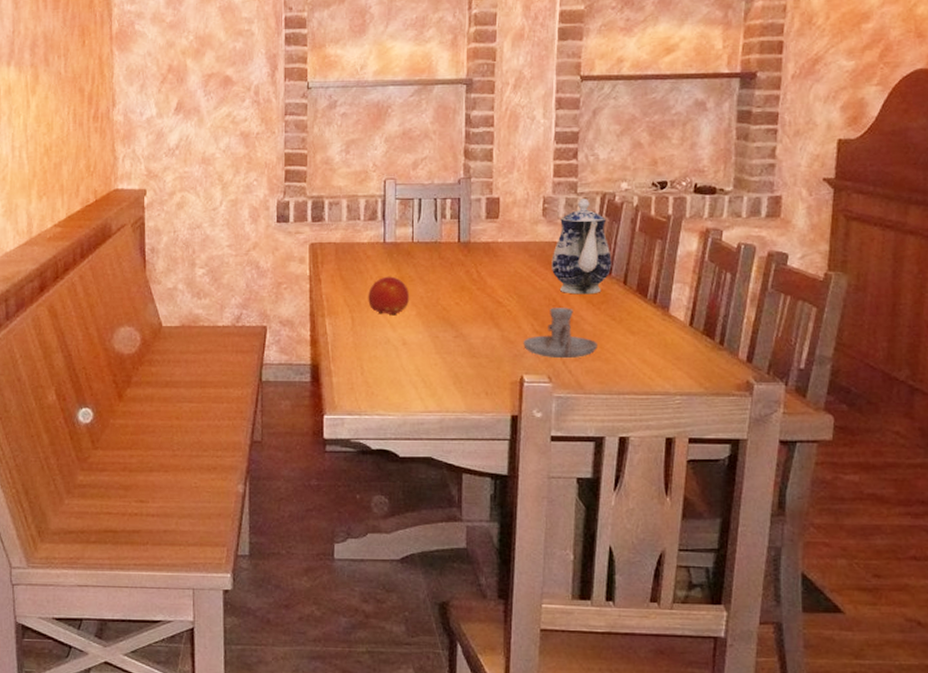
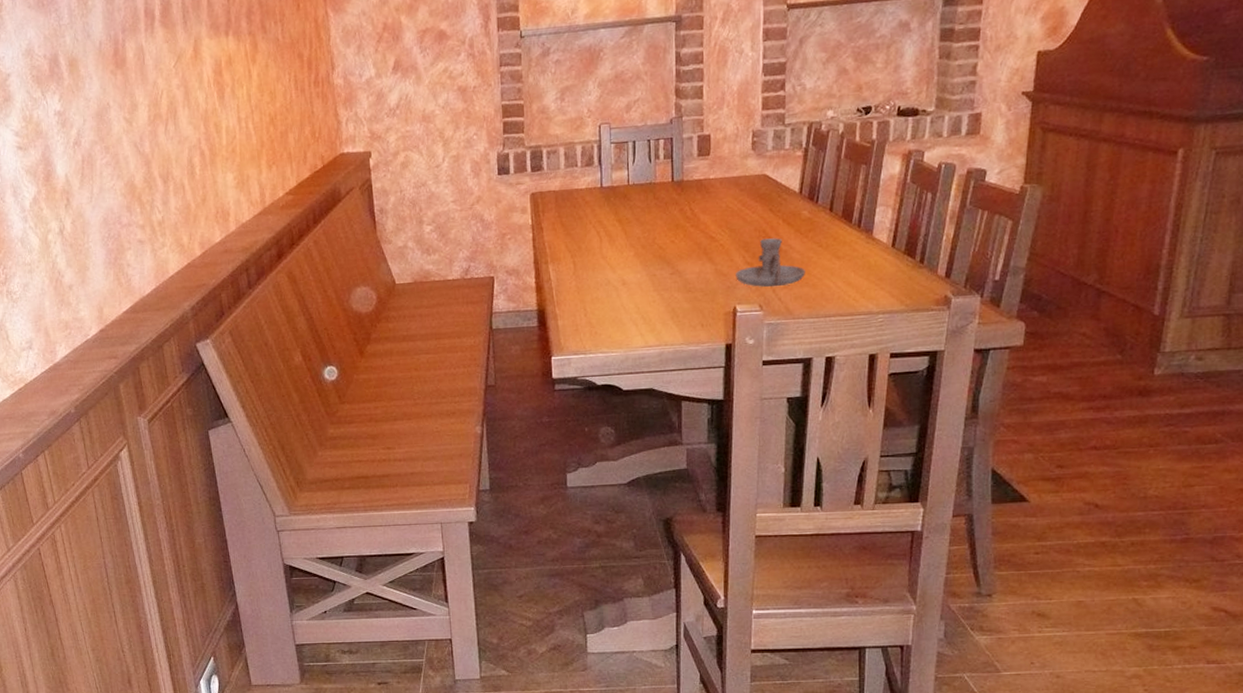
fruit: present [368,276,409,316] -> none [588,219,627,258]
teapot: present [552,199,612,295] -> none [761,129,819,225]

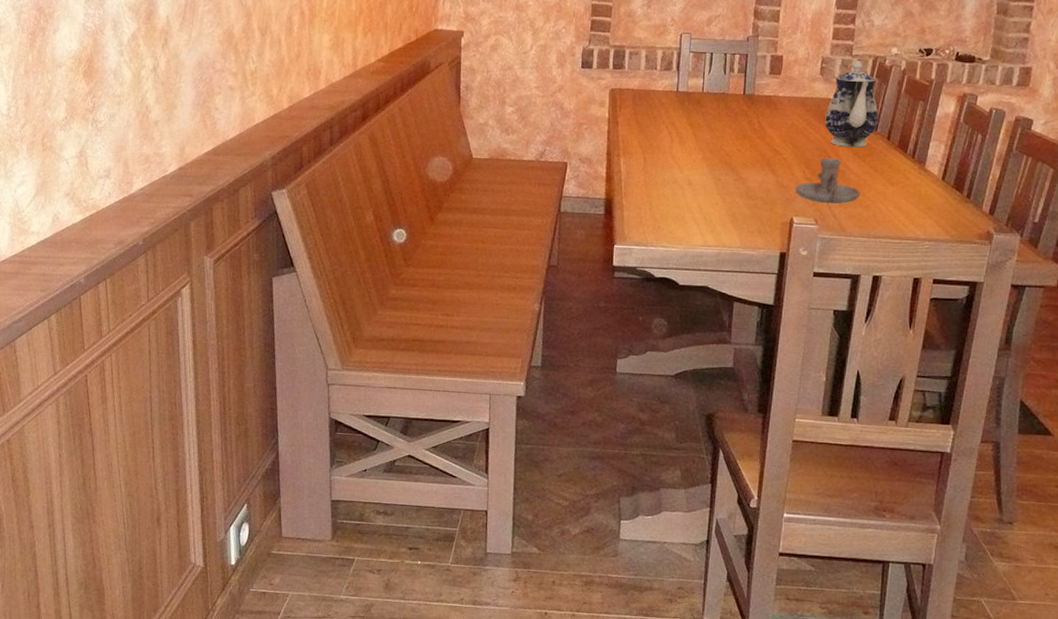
teapot: none [761,129,819,225] -> present [825,60,879,148]

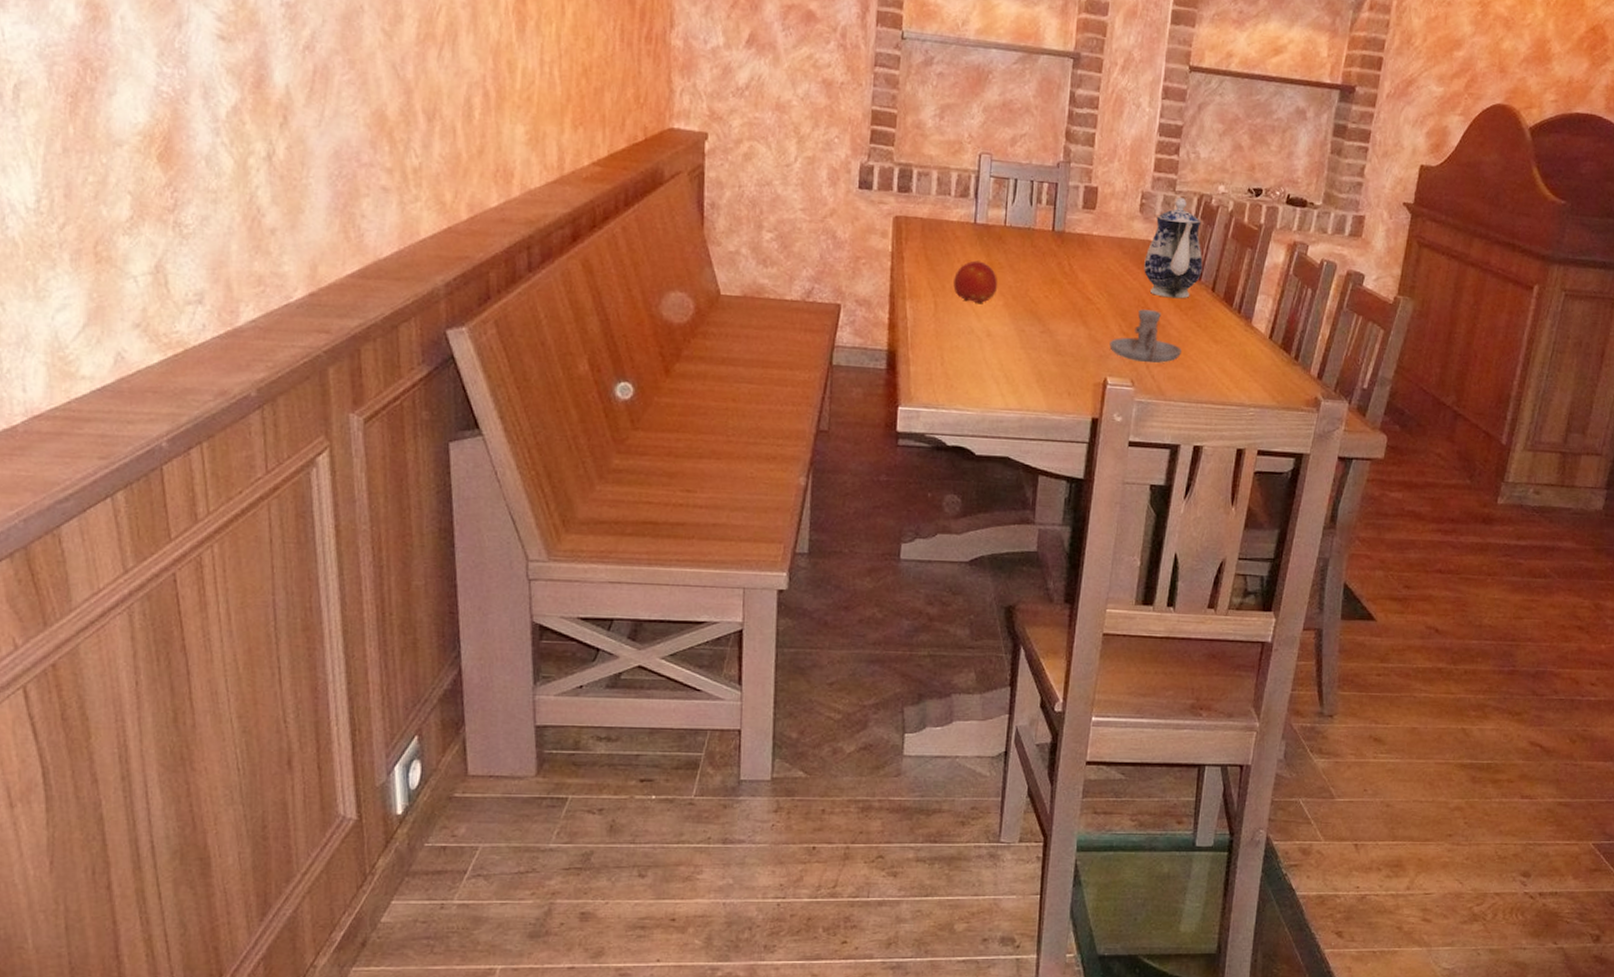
fruit: none [659,122,697,158] -> present [953,260,997,304]

